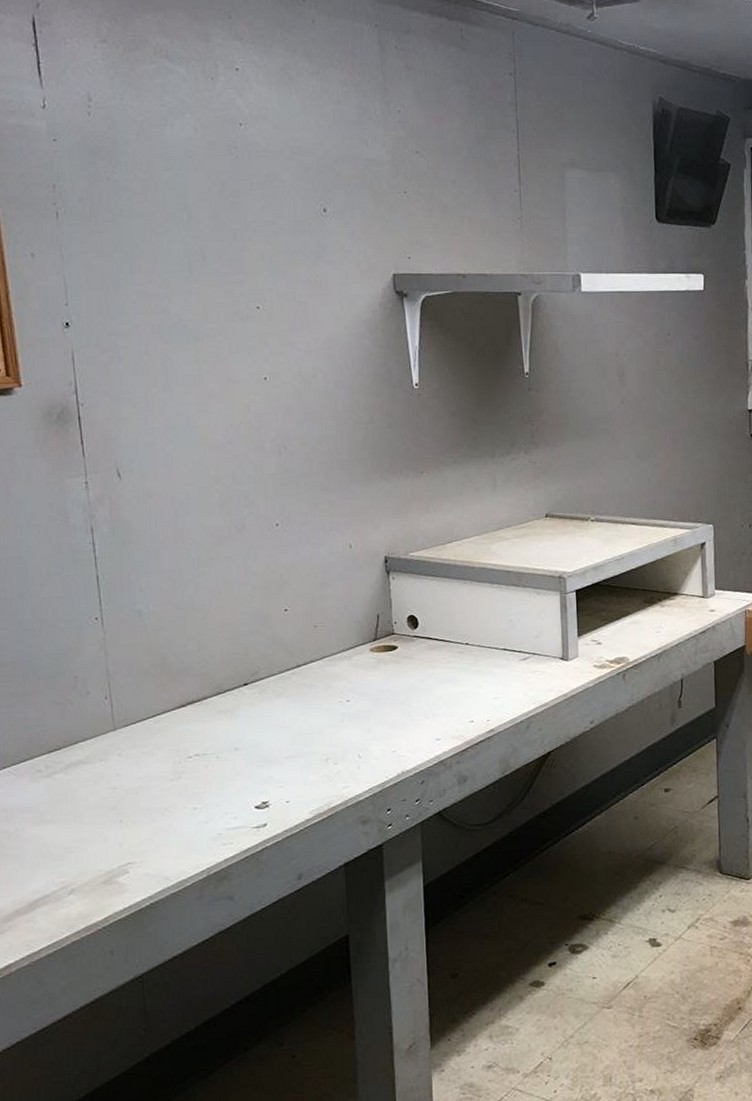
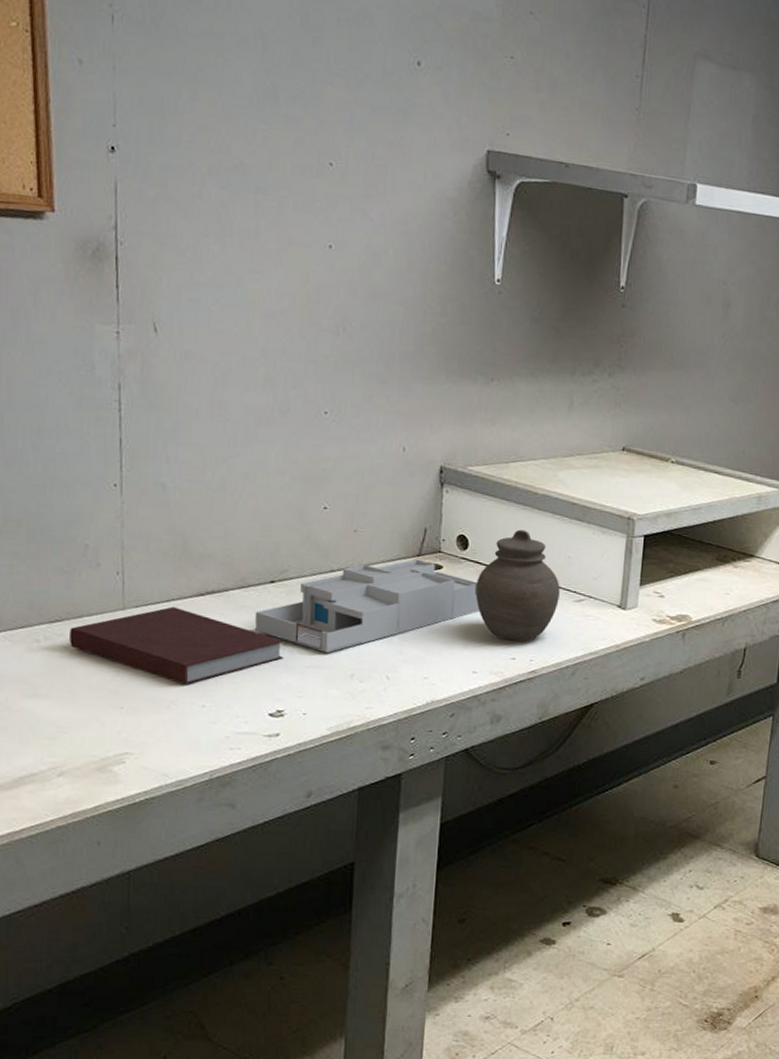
notebook: none [67,720,263,792] -> present [68,606,284,685]
desk organizer: none [233,643,436,742] -> present [254,559,480,653]
jar: none [429,602,507,706] -> present [475,529,560,642]

